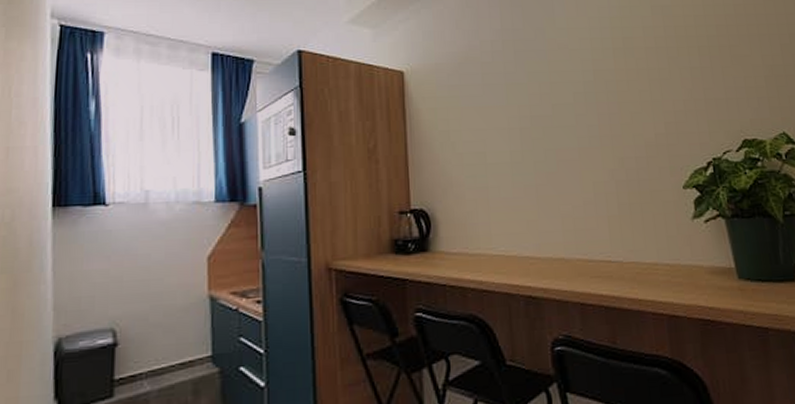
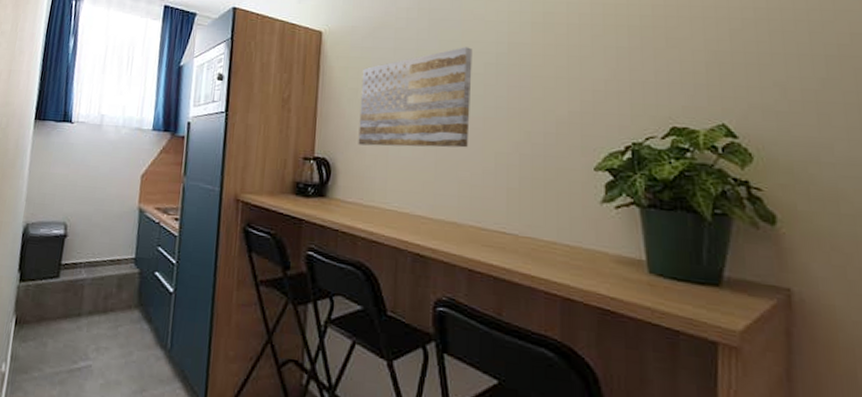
wall art: none [452,77,567,191] -> present [358,47,473,148]

